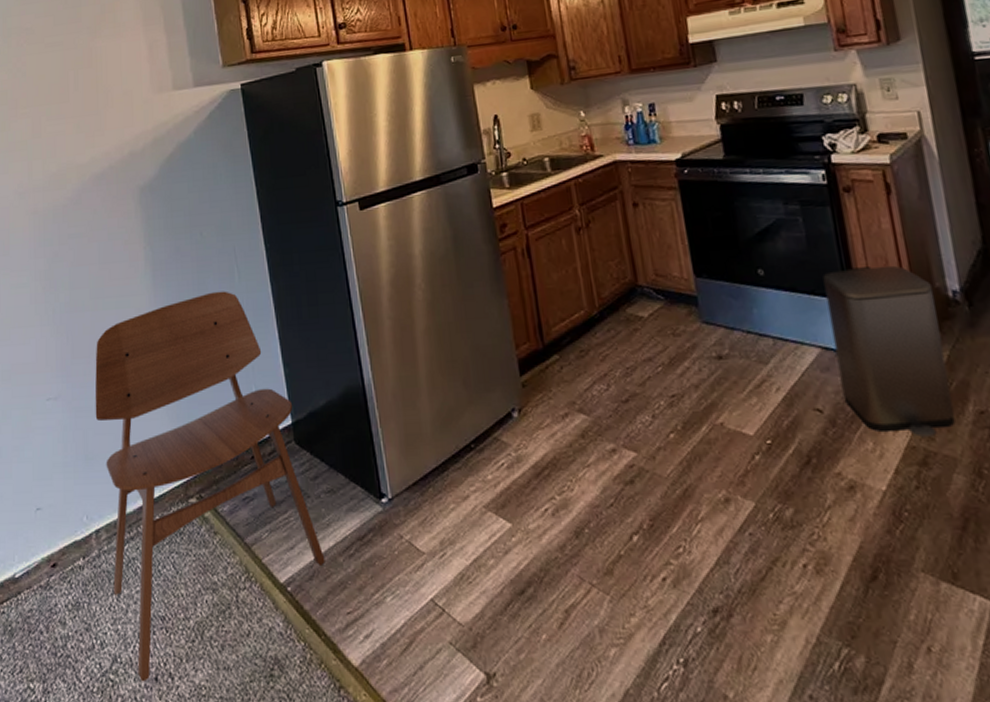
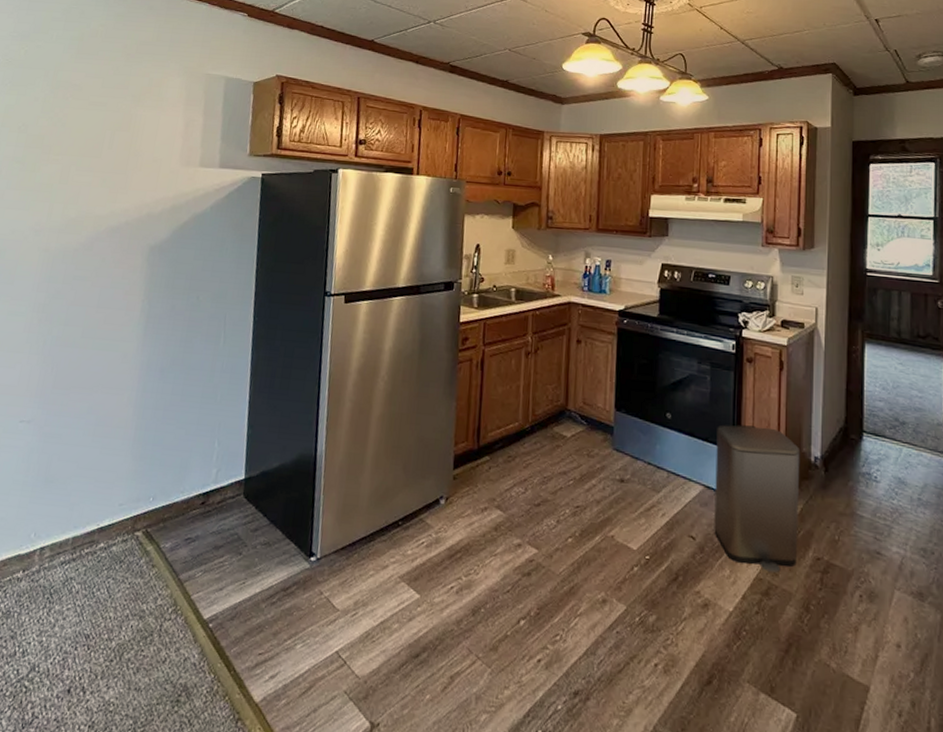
dining chair: present [95,291,325,682] -> none [45,350,249,692]

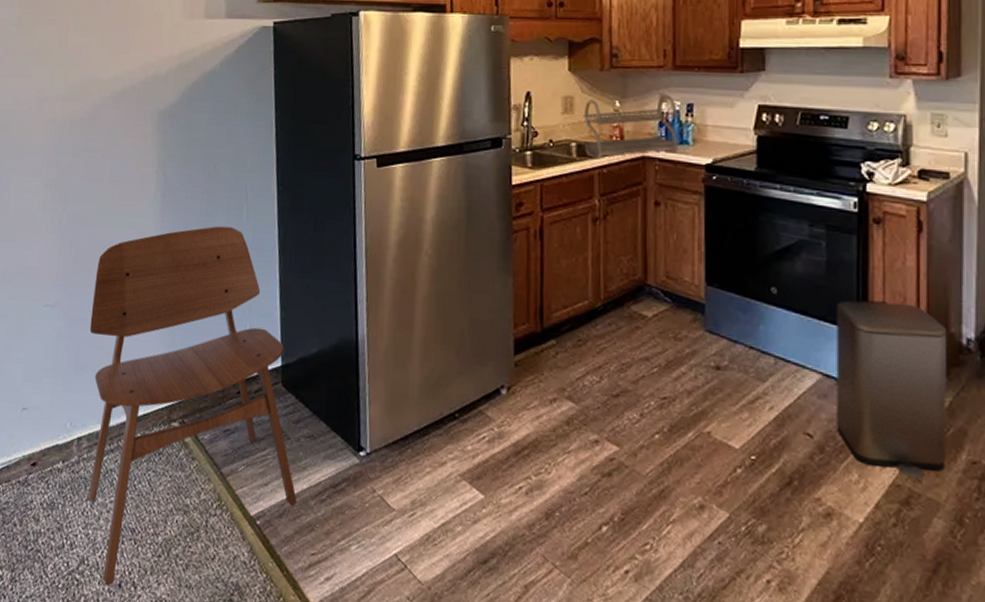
dining chair: none [45,350,249,692] -> present [88,225,297,587]
dish rack: none [520,252,599,303] -> present [582,94,679,159]

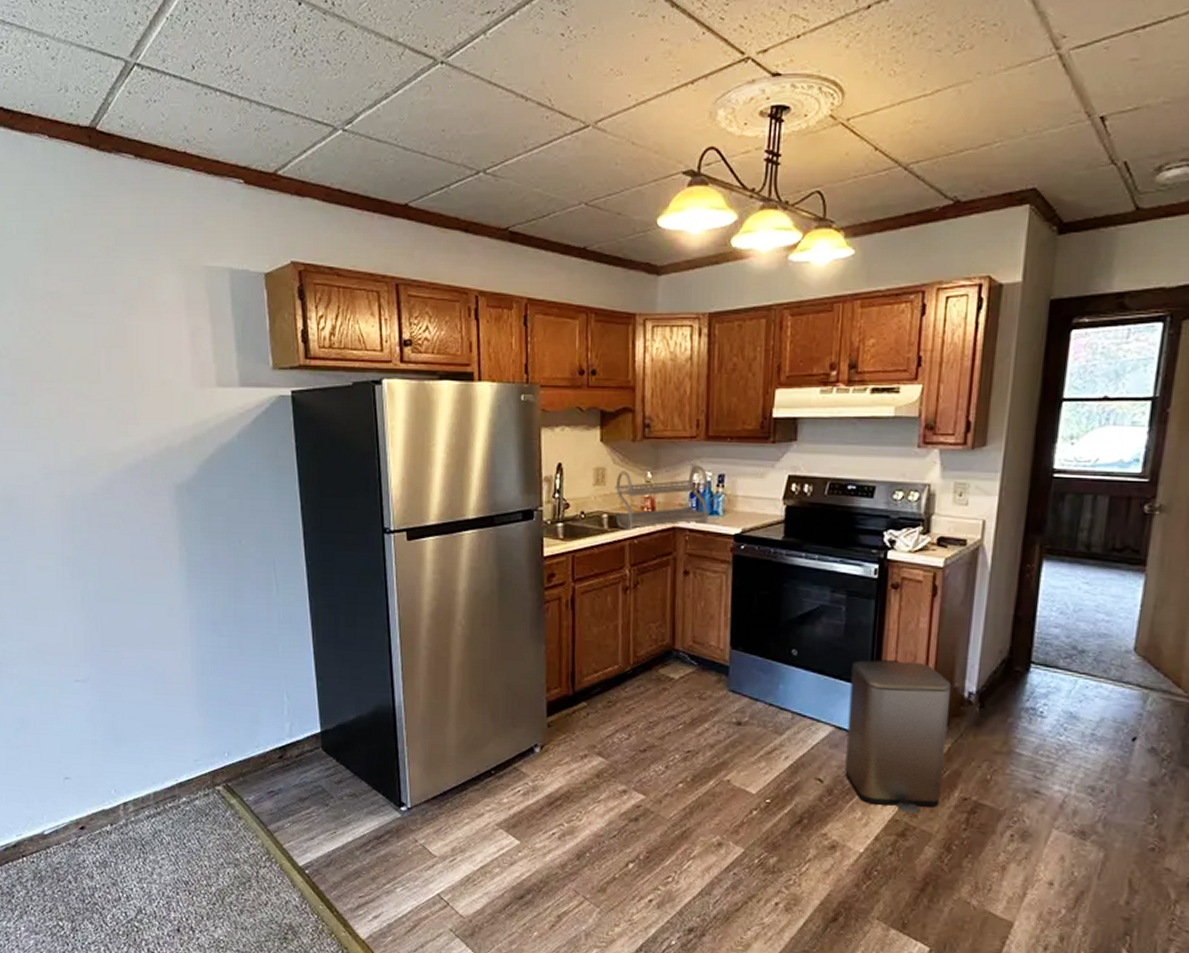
dining chair: present [88,225,297,587] -> none [124,600,343,932]

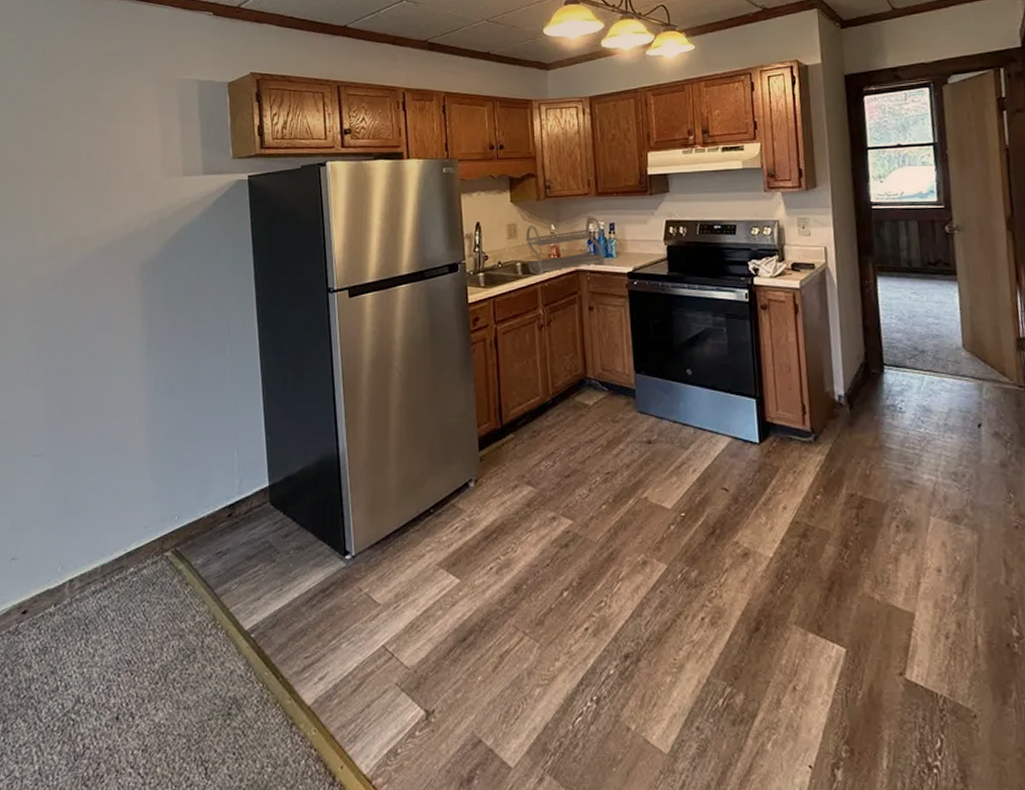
pedal bin: present [845,659,952,814] -> none [738,372,831,514]

